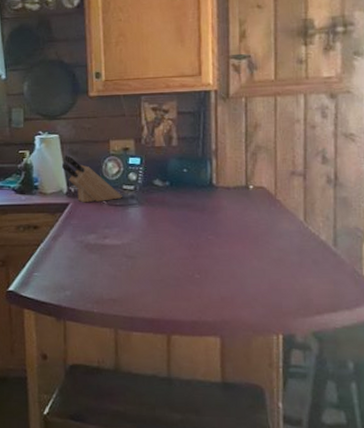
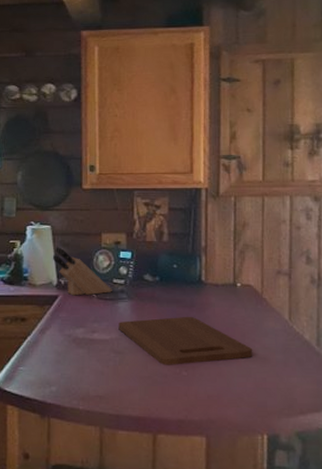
cutting board: none [129,219,267,268] -> present [118,316,253,365]

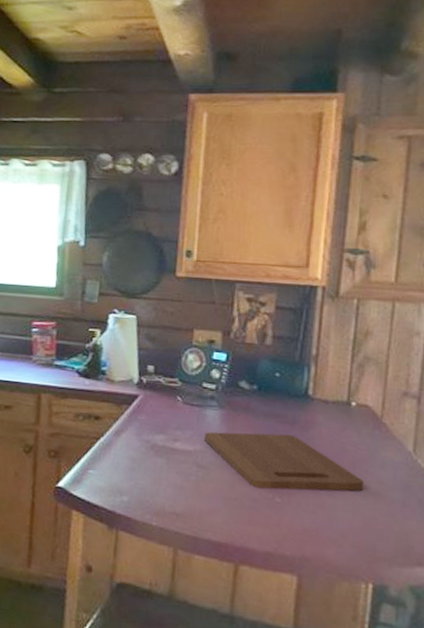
knife block: present [52,246,112,296] -> none [135,339,201,399]

